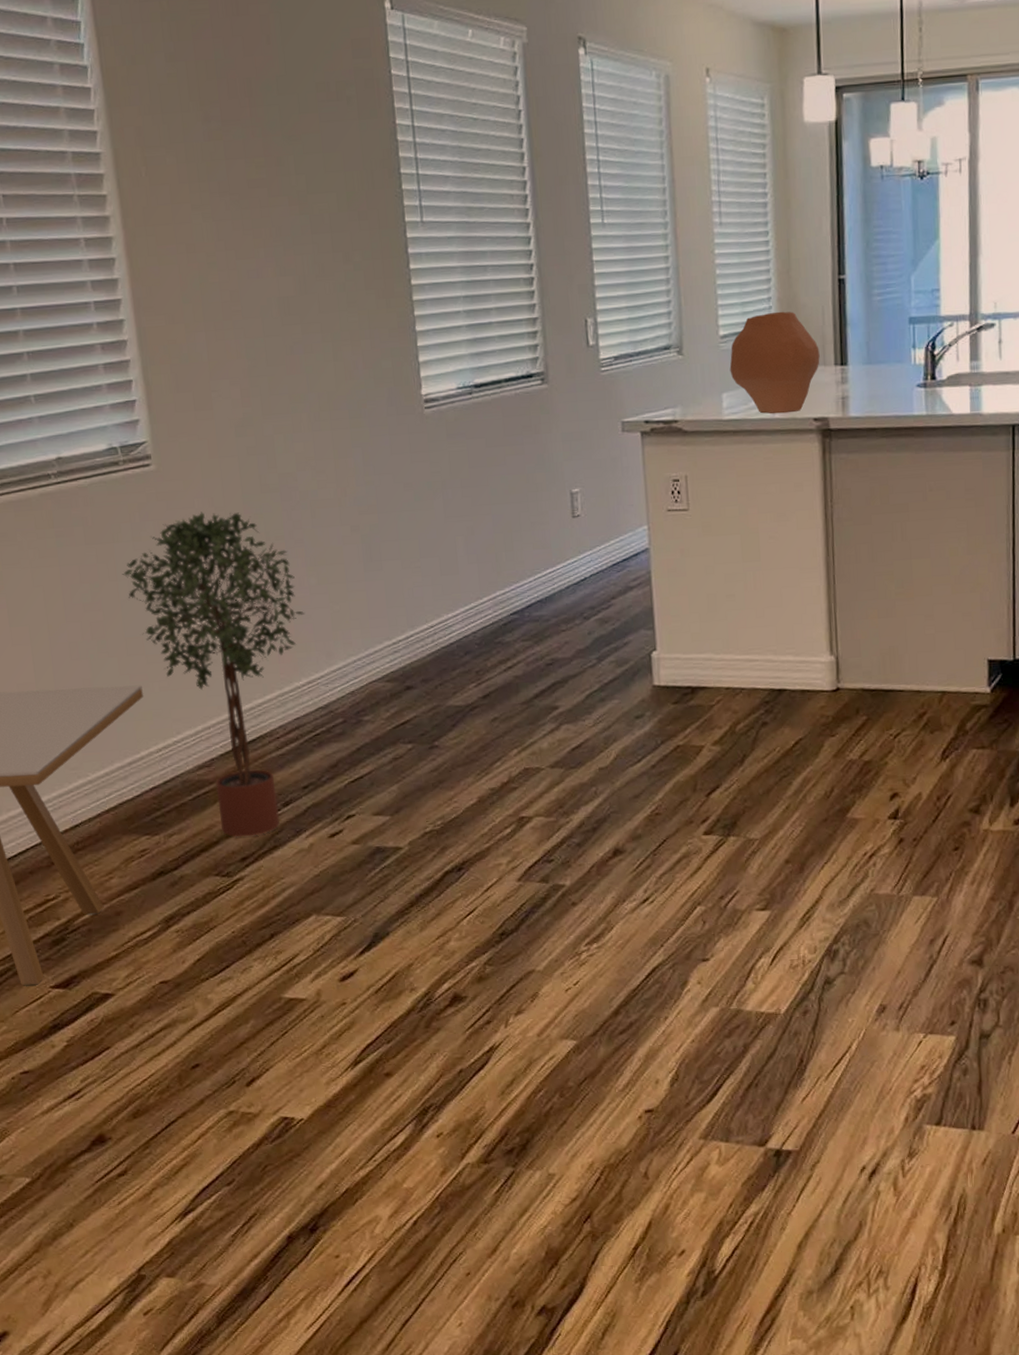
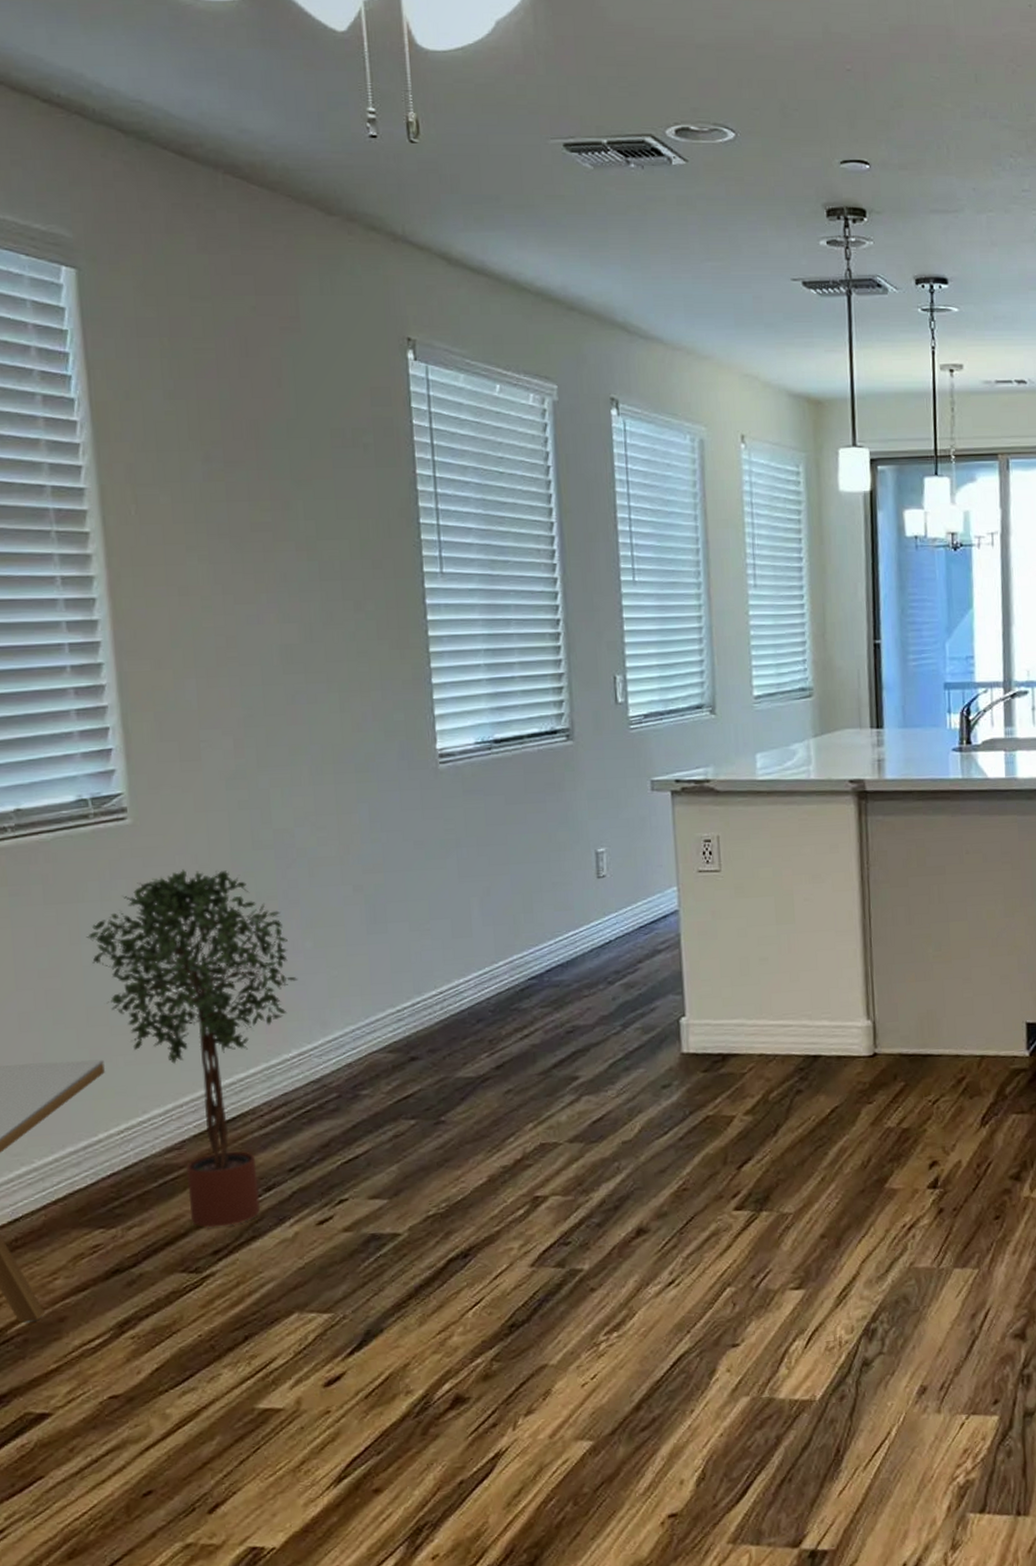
vase: present [729,311,820,414] -> none [763,673,856,776]

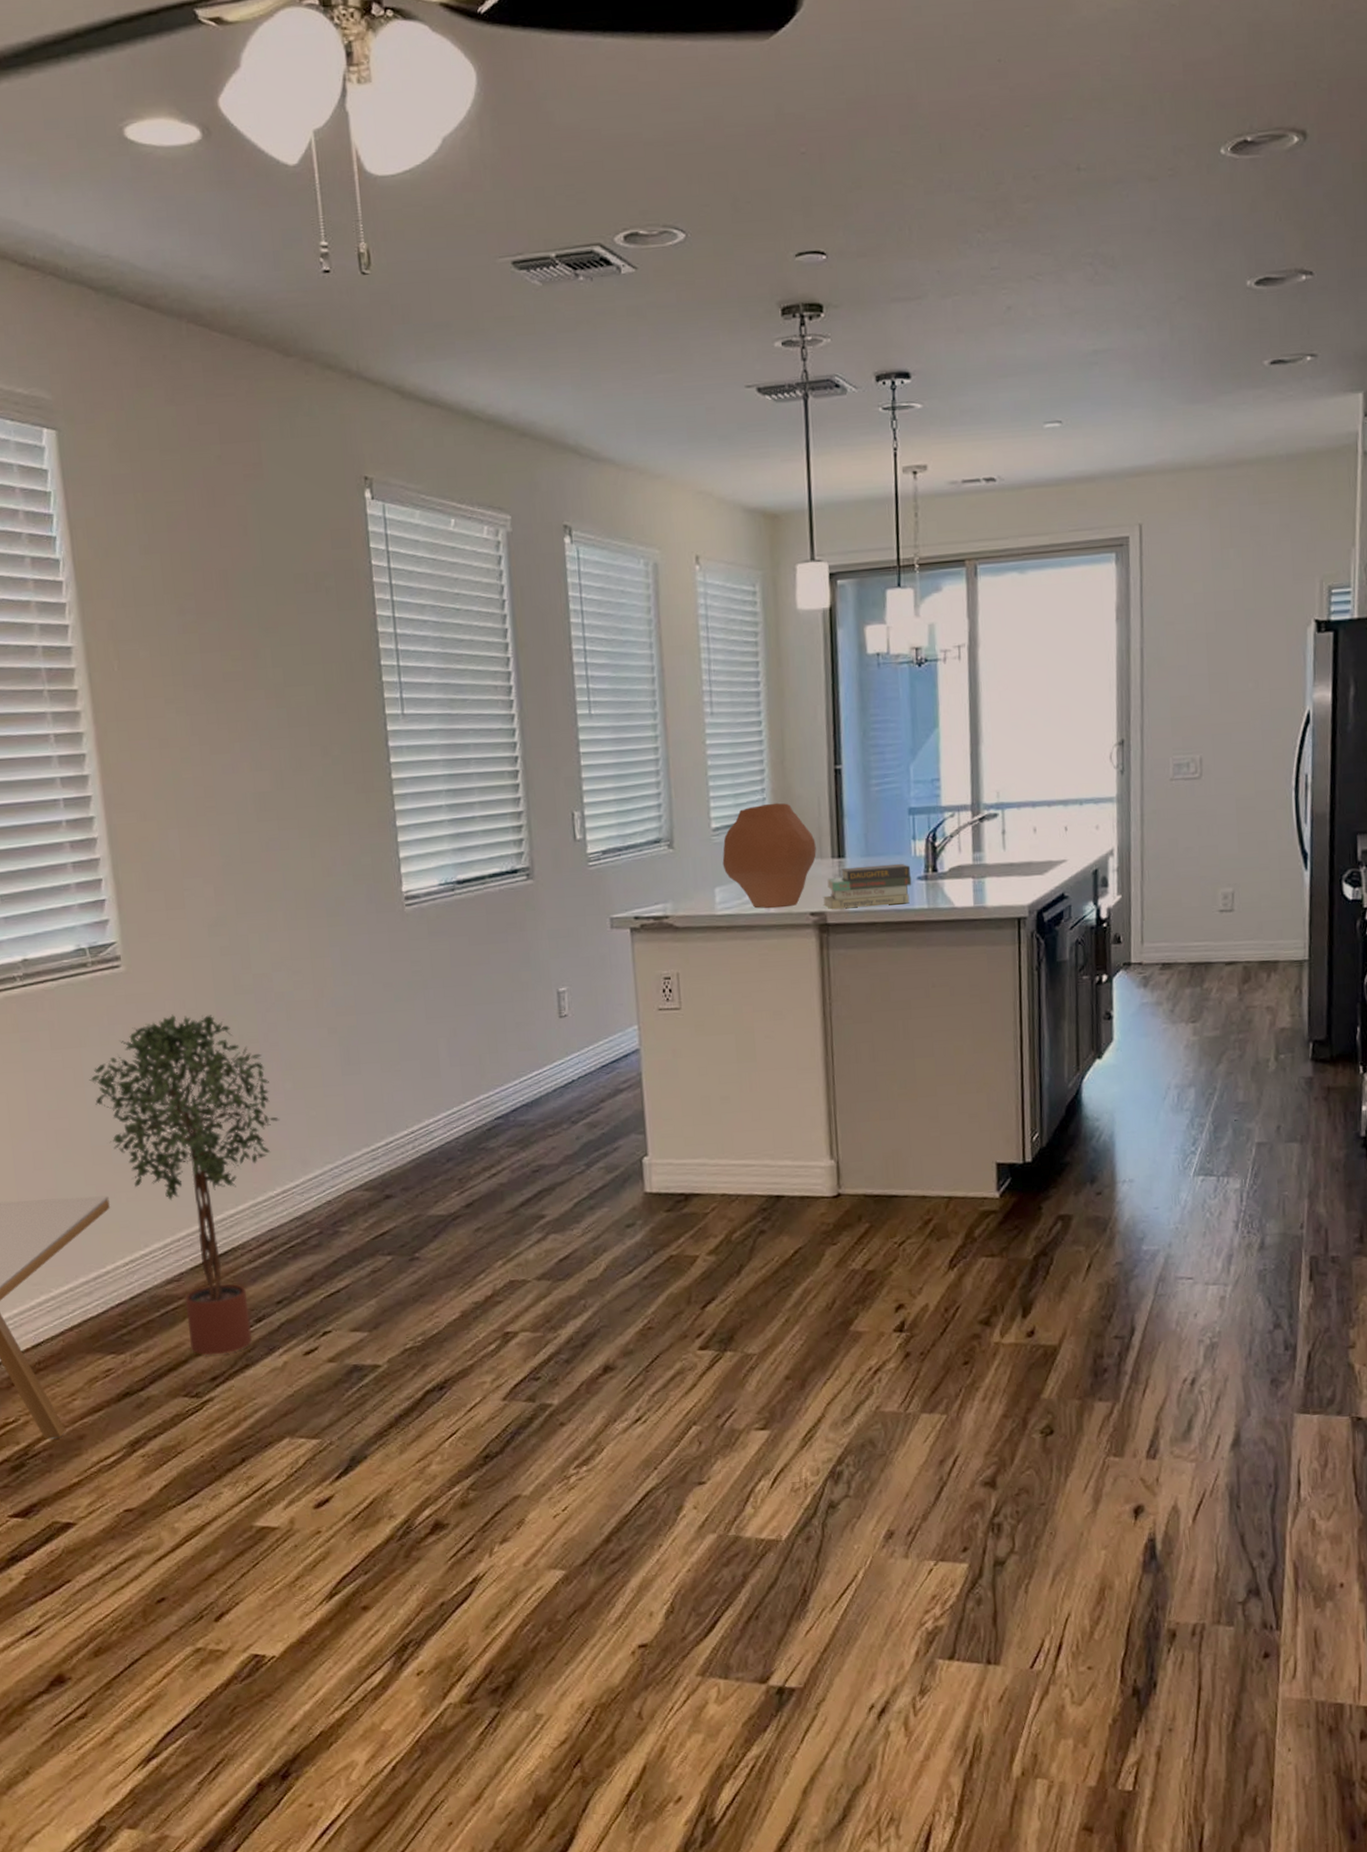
vase: none [763,673,856,776] -> present [722,802,817,909]
books: none [861,735,947,778] -> present [822,863,912,910]

